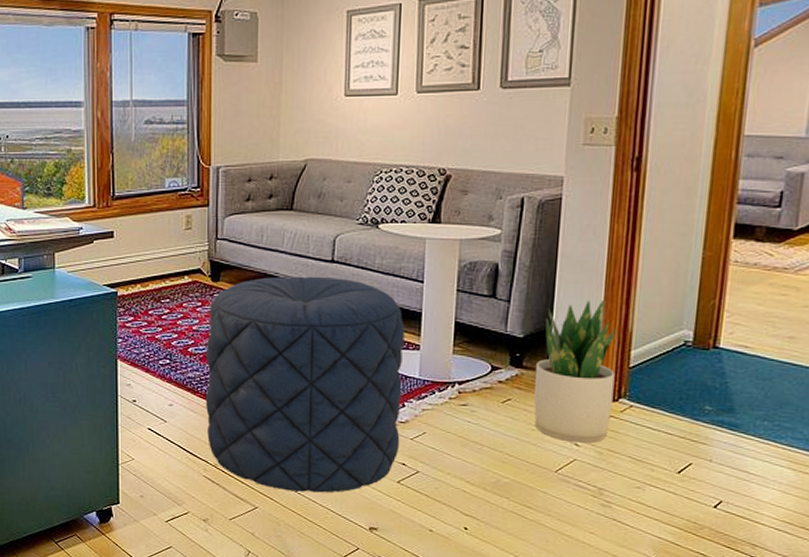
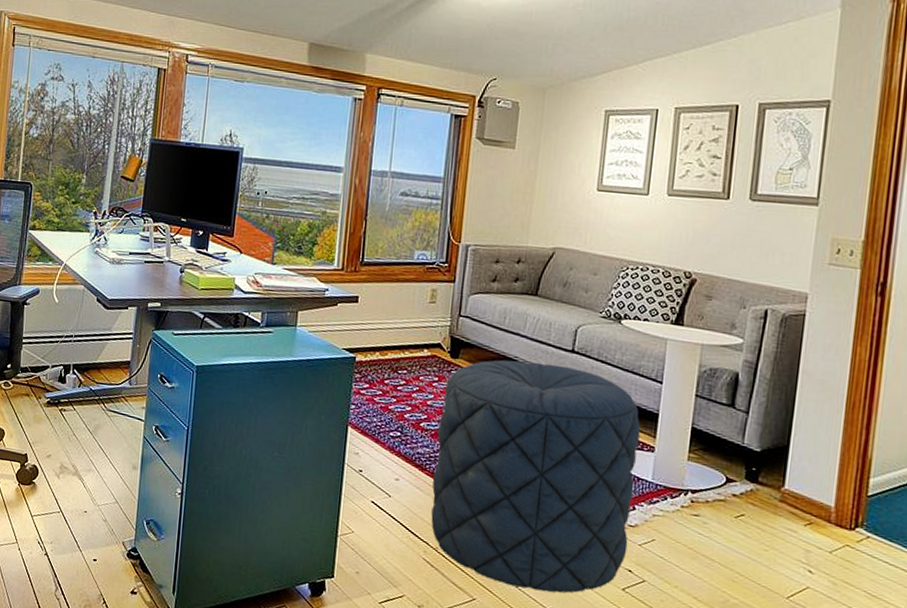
planter: present [533,300,617,443] -> none [767,421,856,572]

